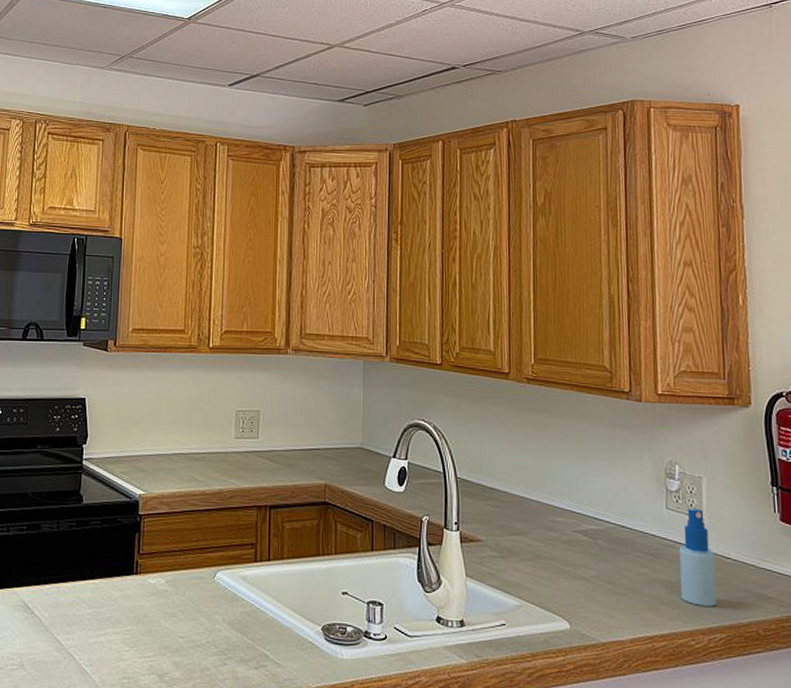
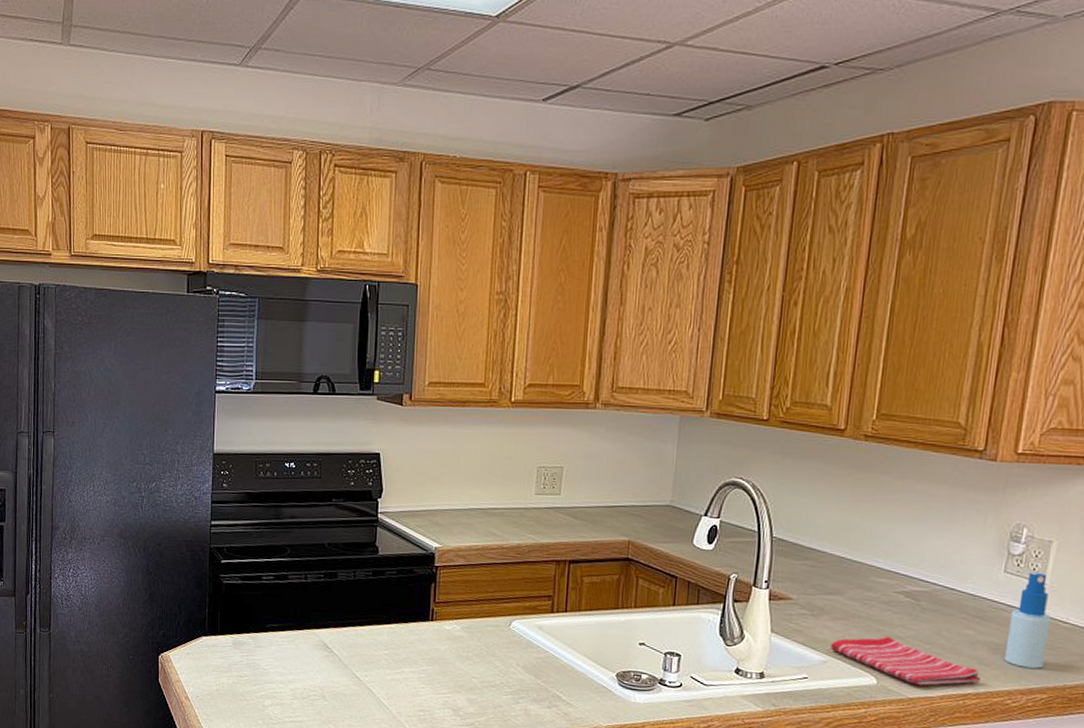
dish towel: none [522,577,663,629] -> present [830,636,981,686]

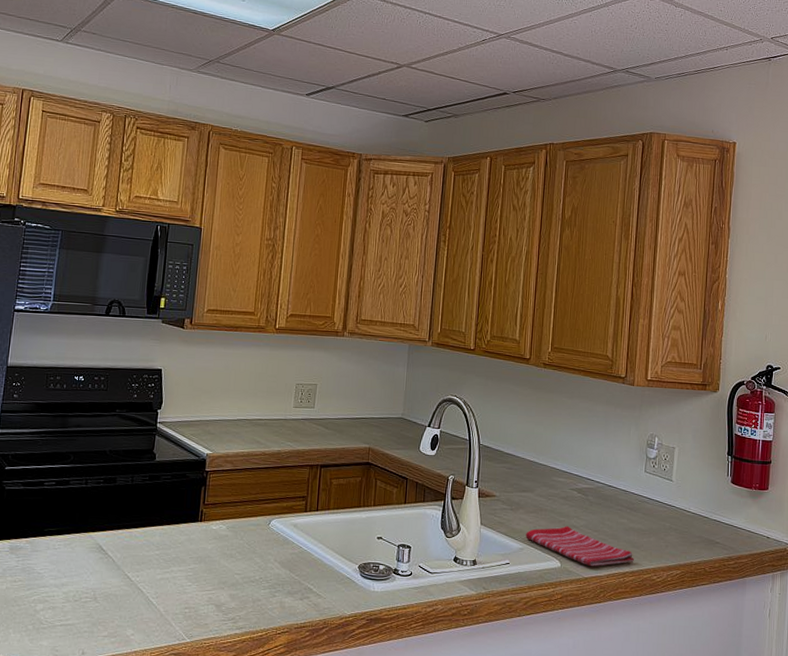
spray bottle: present [1004,573,1051,669] -> none [649,472,679,549]

